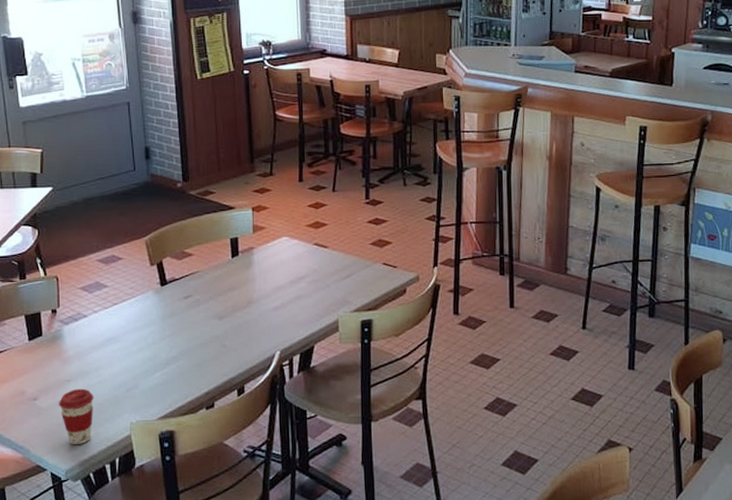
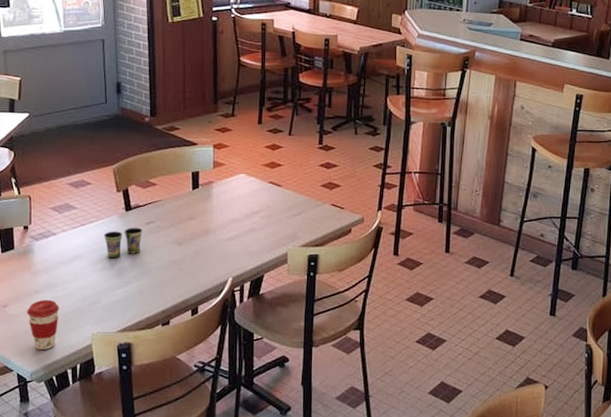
cup: none [138,303,180,339] -> present [103,227,142,259]

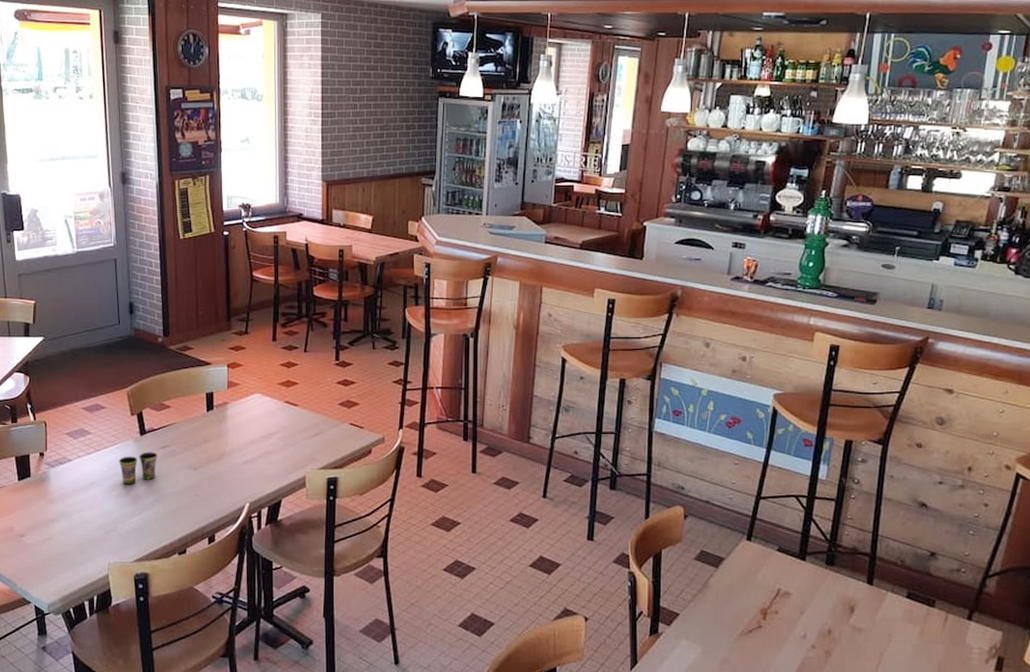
coffee cup: present [26,299,60,351] -> none [43,528,76,581]

